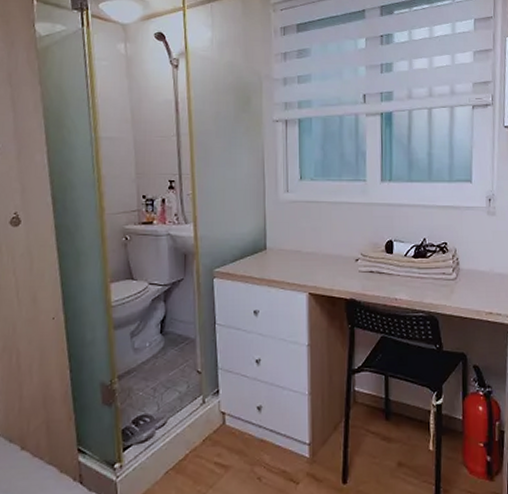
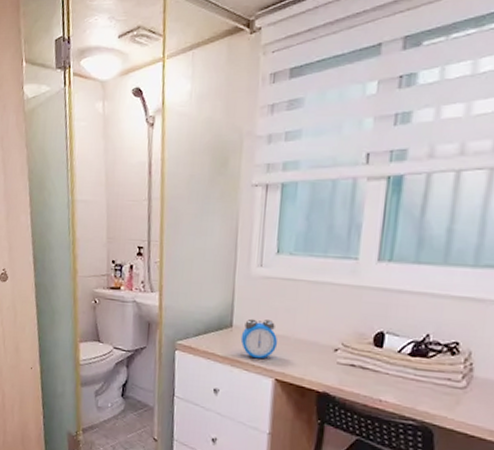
alarm clock: none [275,240,308,277] -> present [240,319,278,359]

